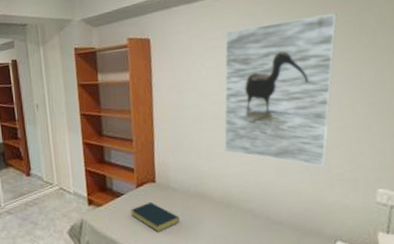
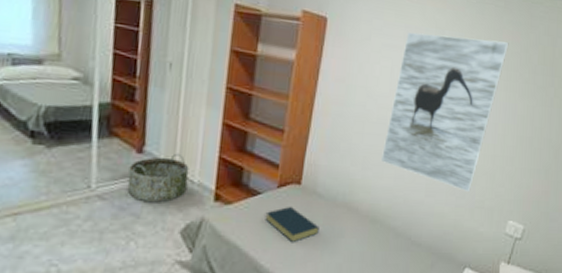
basket: none [23,172,67,212] -> present [127,153,190,202]

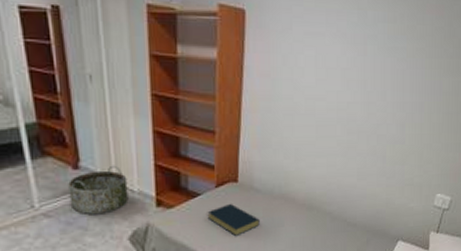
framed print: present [381,32,509,191] -> none [313,16,433,171]

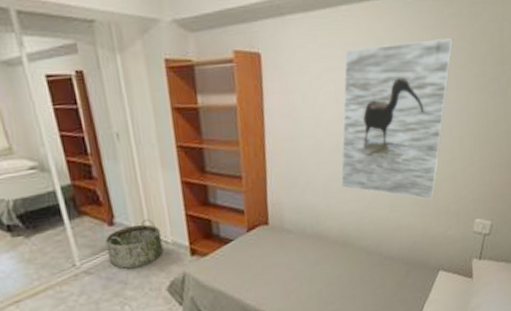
hardback book: present [207,203,260,237] -> none [241,246,295,280]
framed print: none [313,16,433,171] -> present [341,38,453,200]

